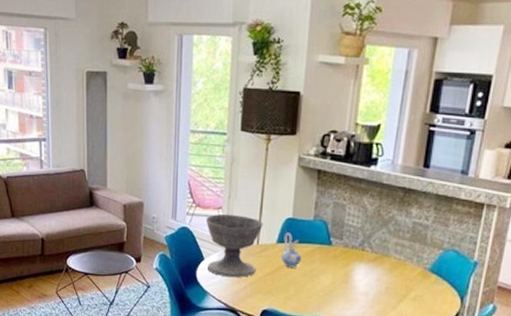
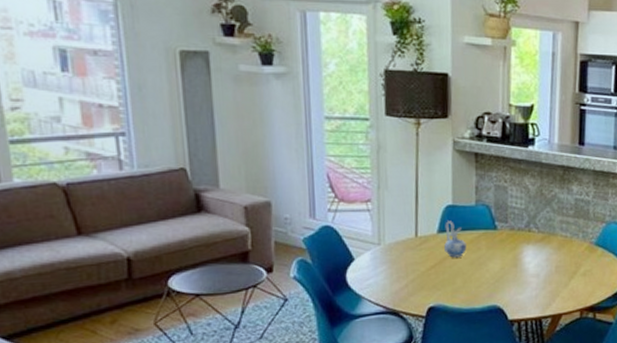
bowl: present [205,214,263,278] -> none [352,206,420,276]

